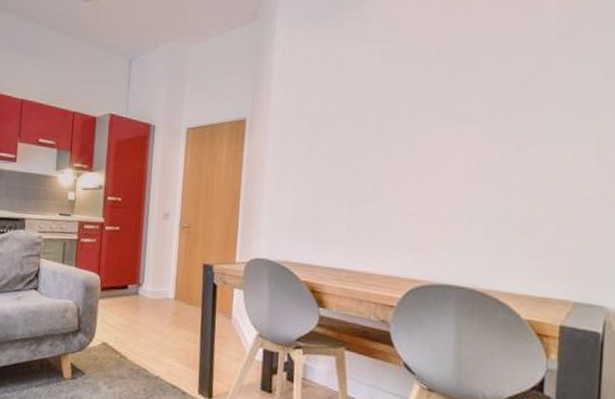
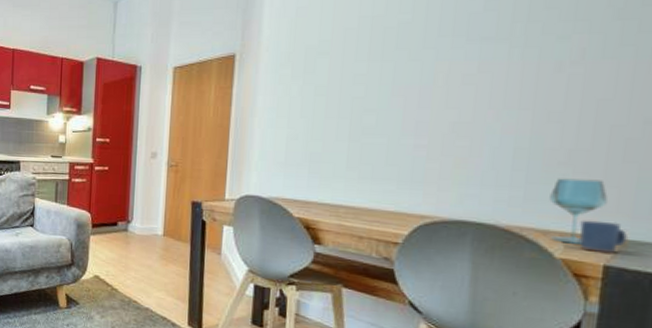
wine glass: none [516,246,561,307] -> present [549,178,609,244]
mug: none [539,284,578,314] -> present [579,220,629,253]

